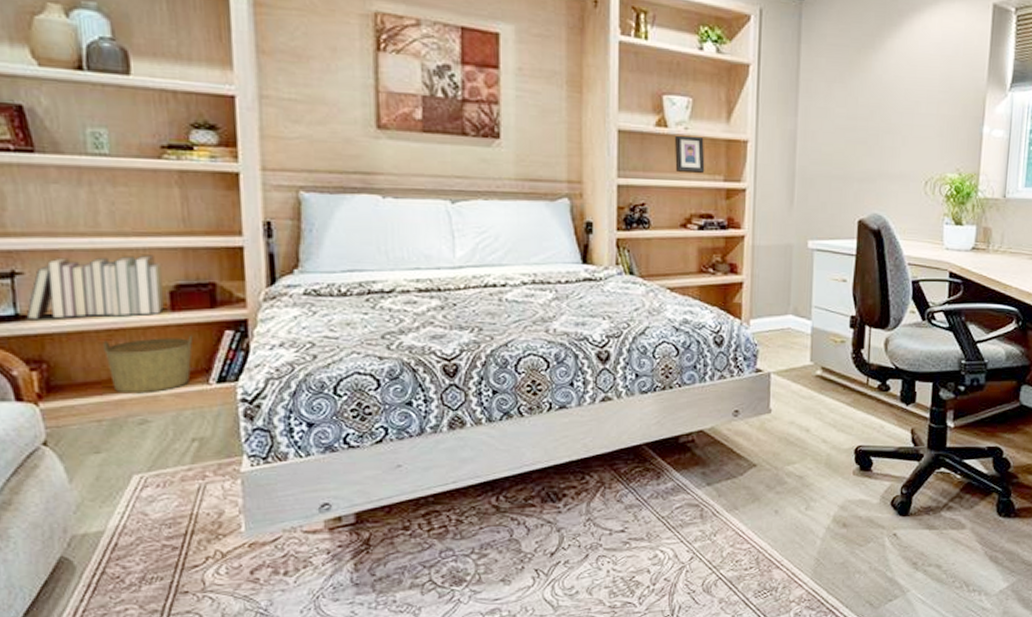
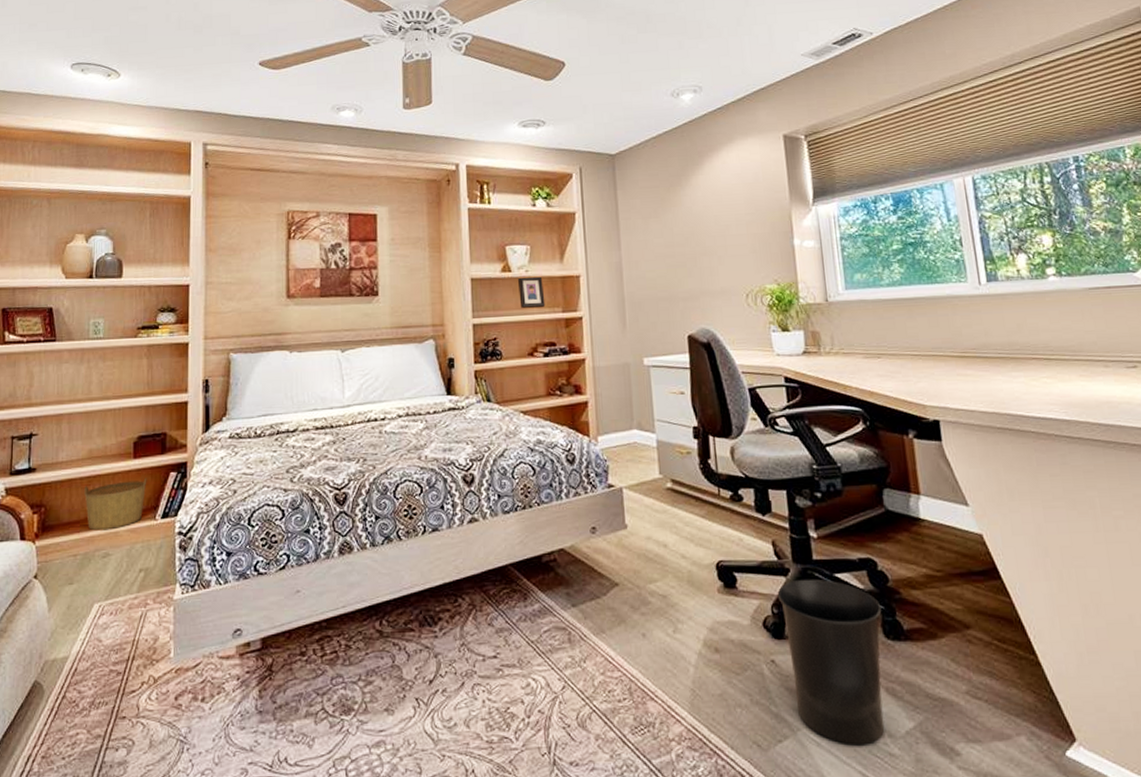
books: present [26,255,164,319] -> none [35,413,131,471]
waste bin: none [908,464,999,602] -> present [777,579,885,746]

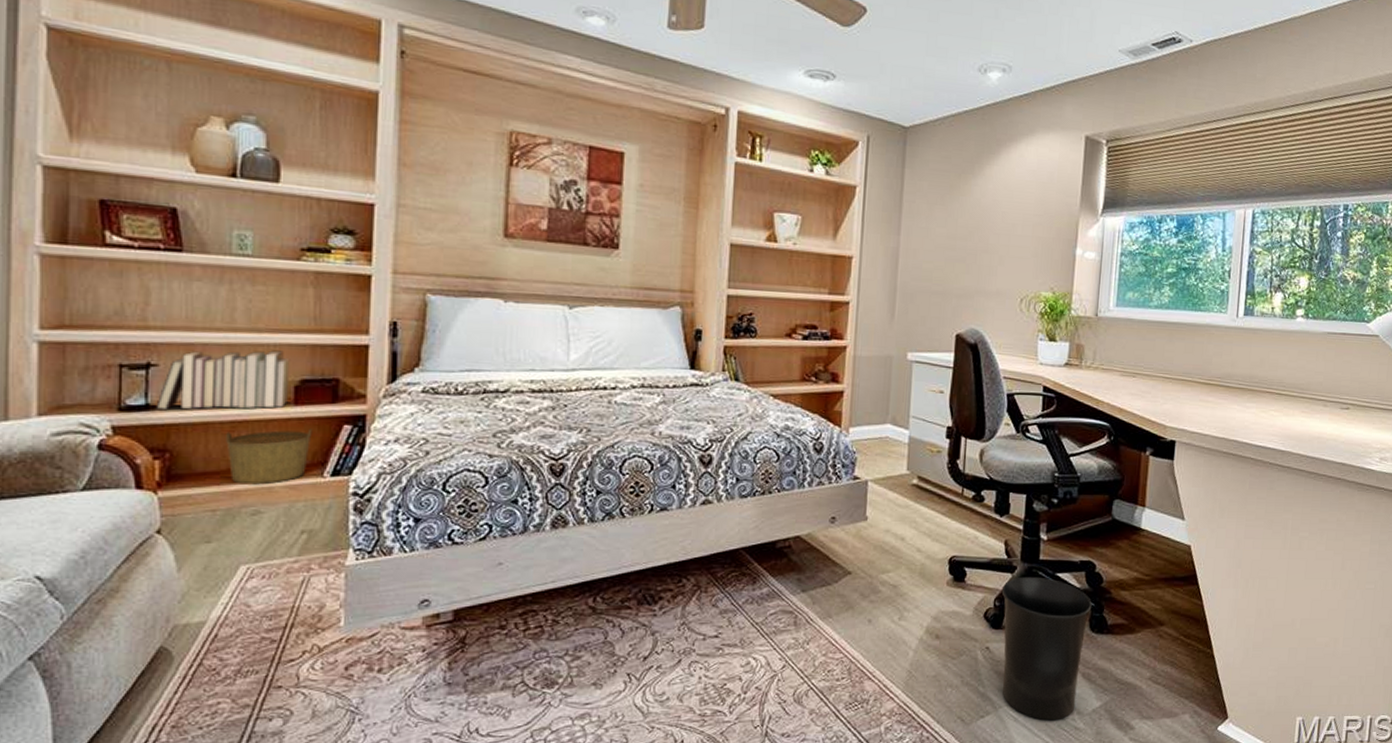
books: none [35,413,131,471] -> present [156,350,290,410]
picture frame: present [517,276,546,308] -> none [782,248,812,287]

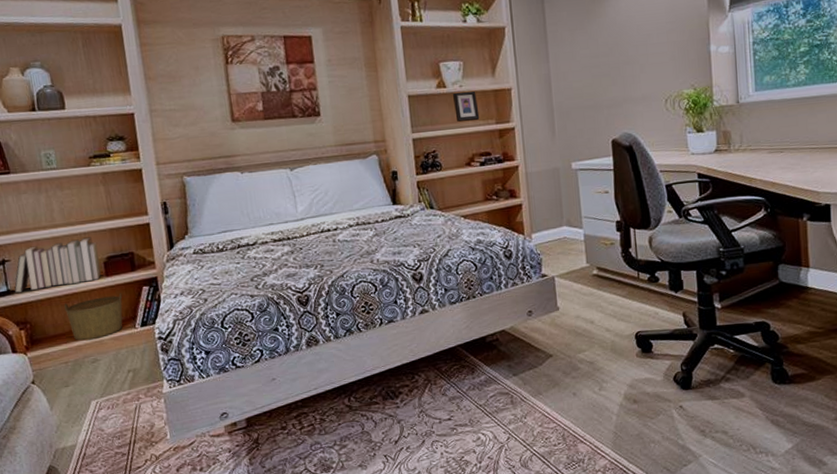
picture frame: none [782,248,812,287] -> present [452,90,480,122]
waste bin: present [1001,576,1092,721] -> none [686,341,772,464]

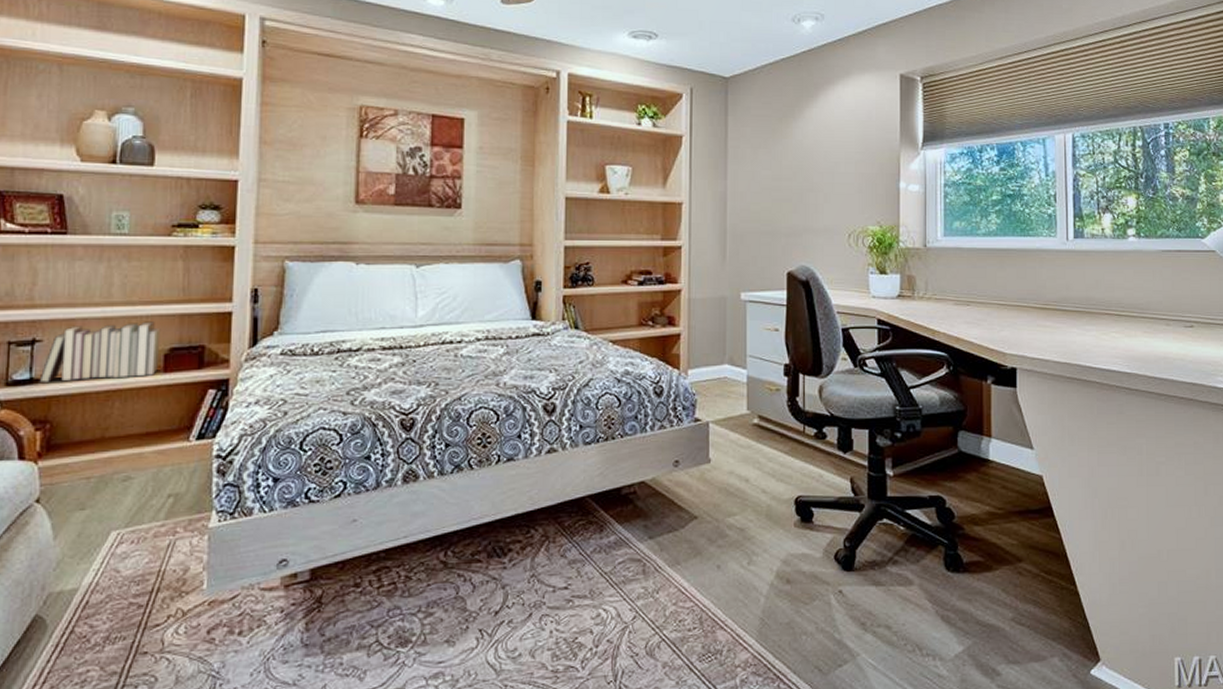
basket: present [64,293,123,341] -> none [101,394,180,451]
picture frame: present [452,90,480,122] -> none [615,199,644,234]

